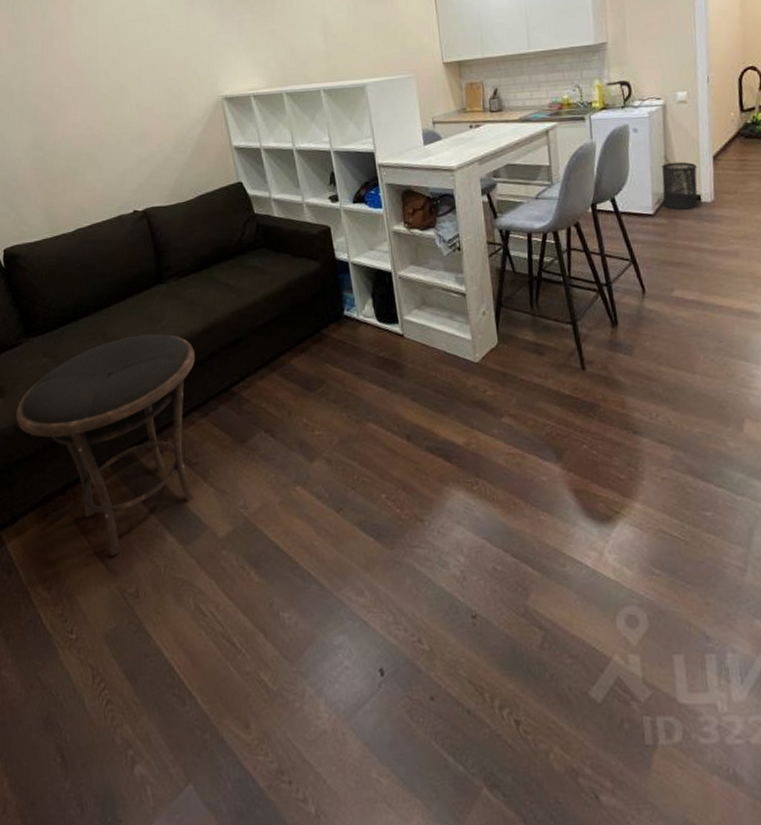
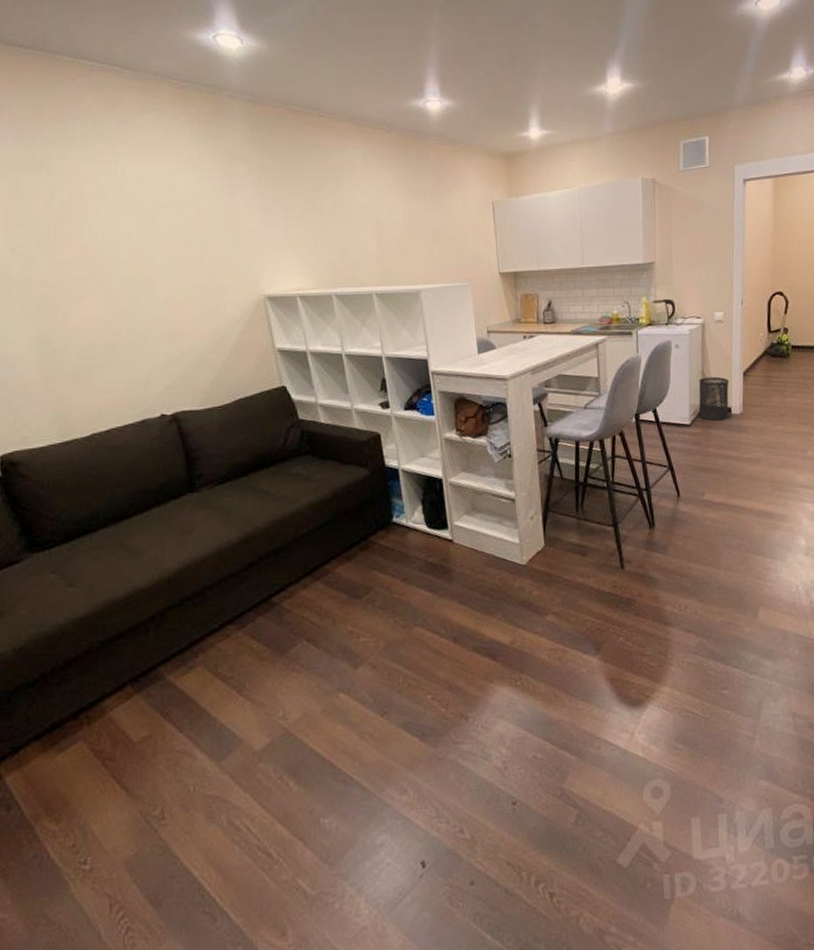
side table: present [16,334,195,556] -> none [17,545,230,780]

